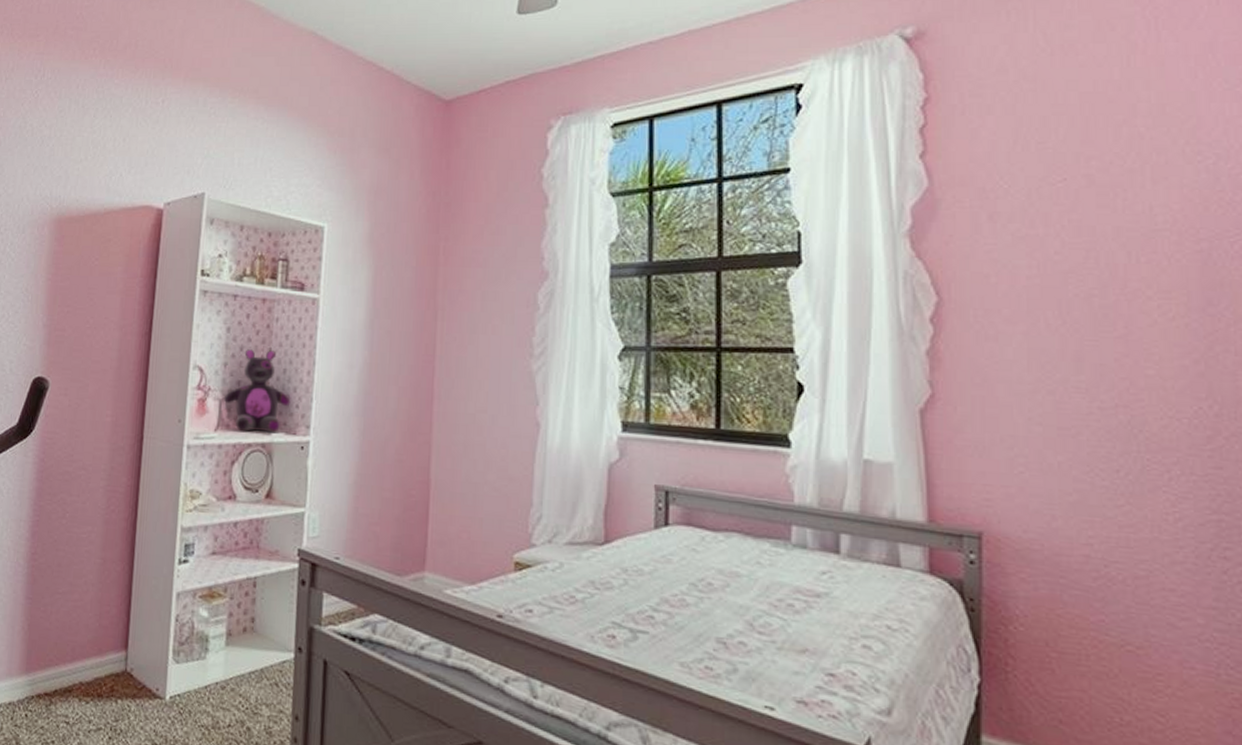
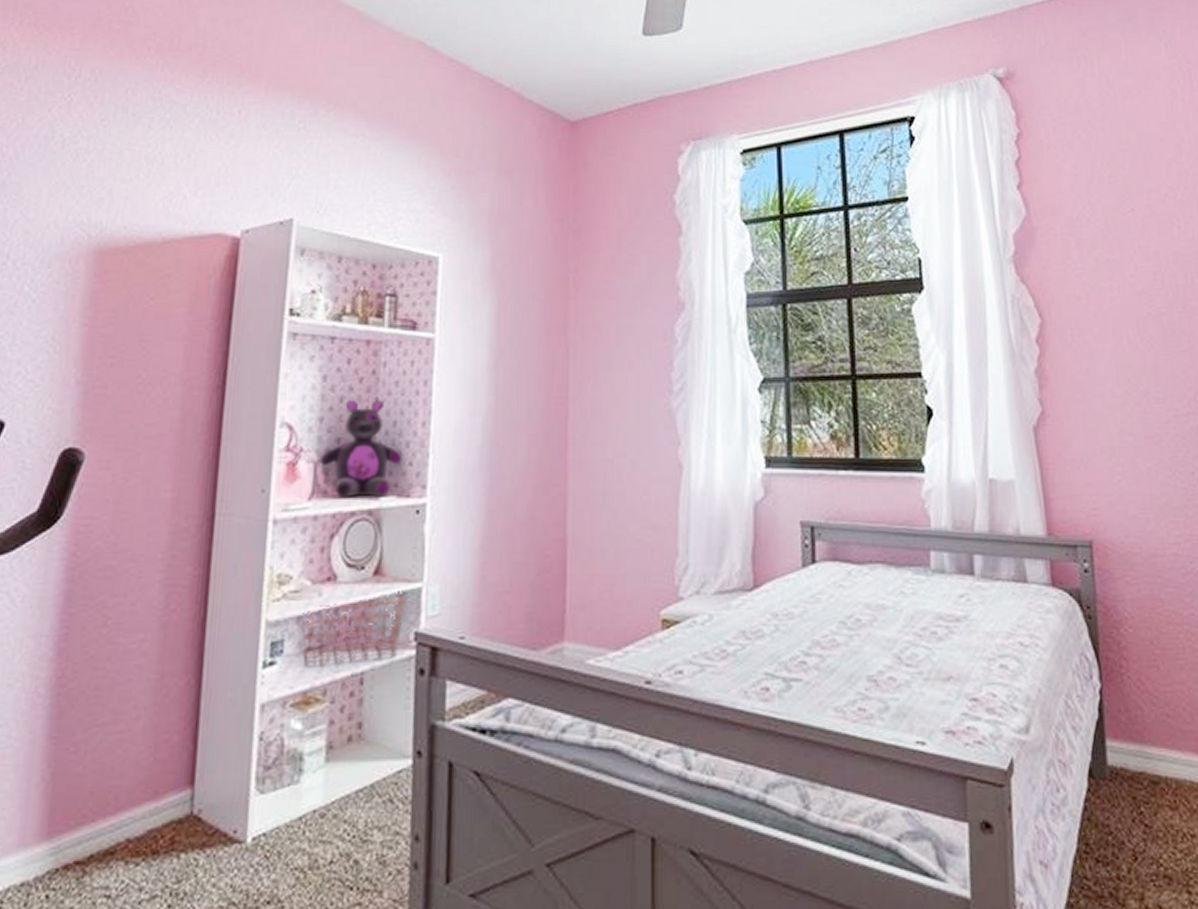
basket: none [207,513,293,570] -> present [300,591,407,667]

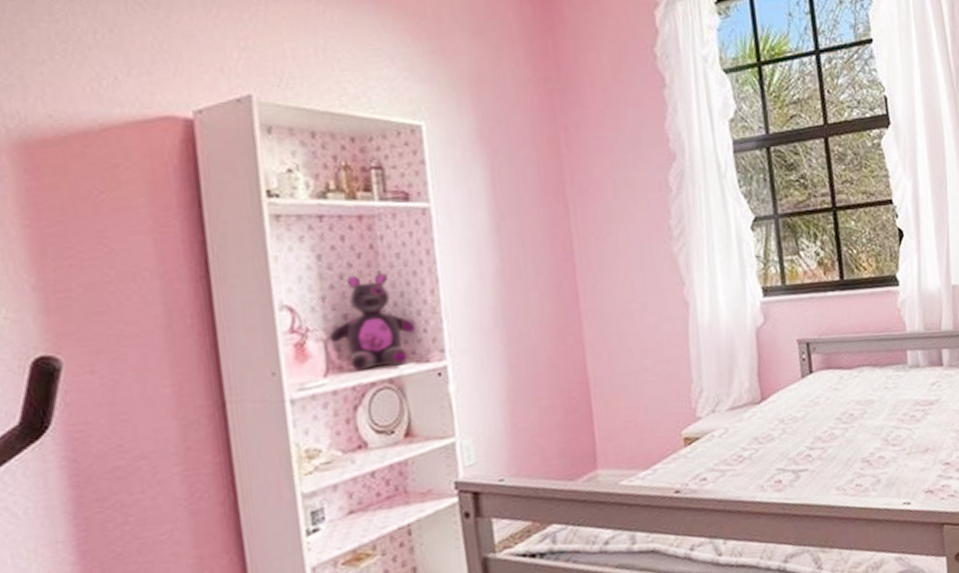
basket: present [300,591,407,667] -> none [337,447,443,529]

